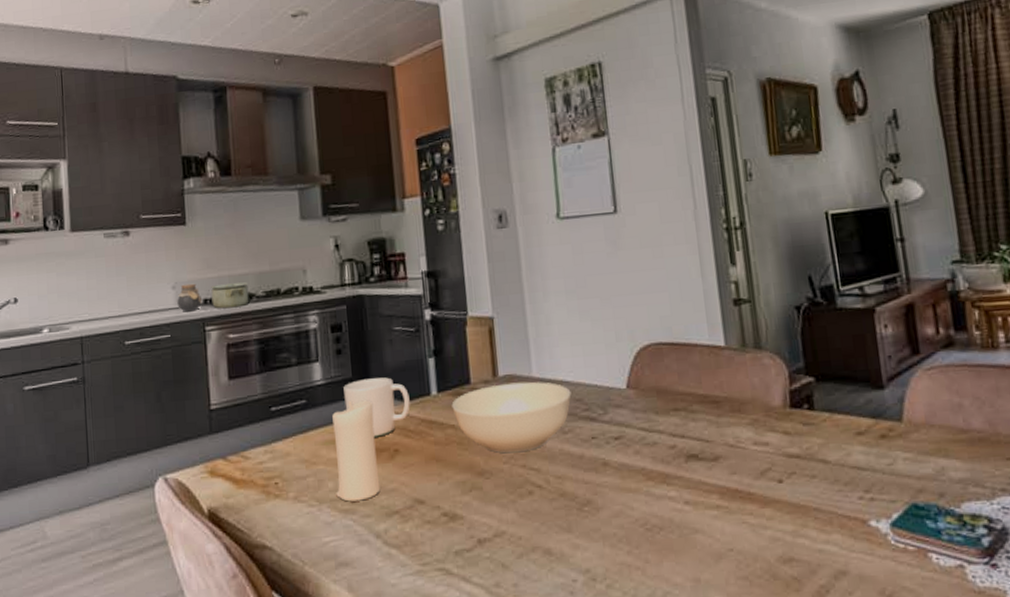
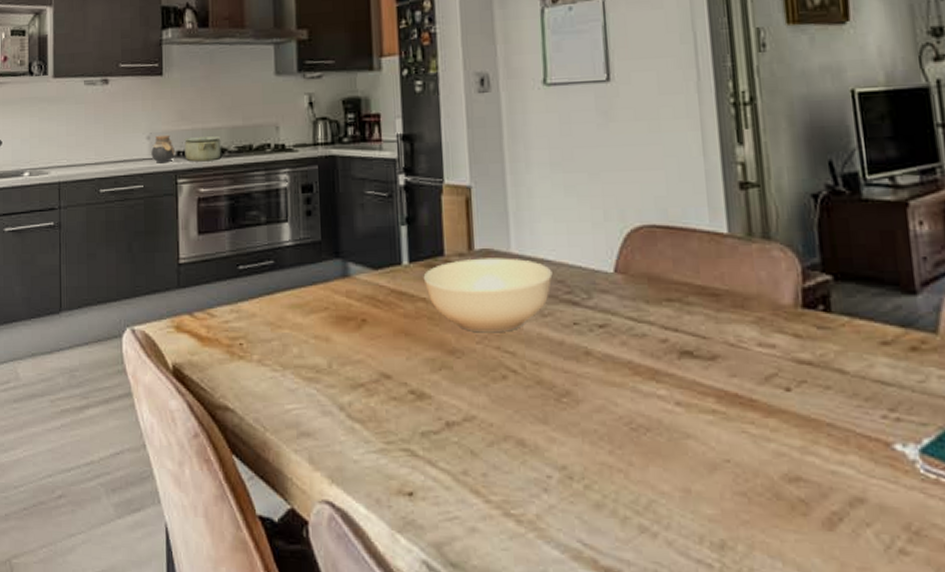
candle: present [332,400,381,502] -> none [300,265,346,370]
mug: present [343,377,410,438] -> none [312,243,380,305]

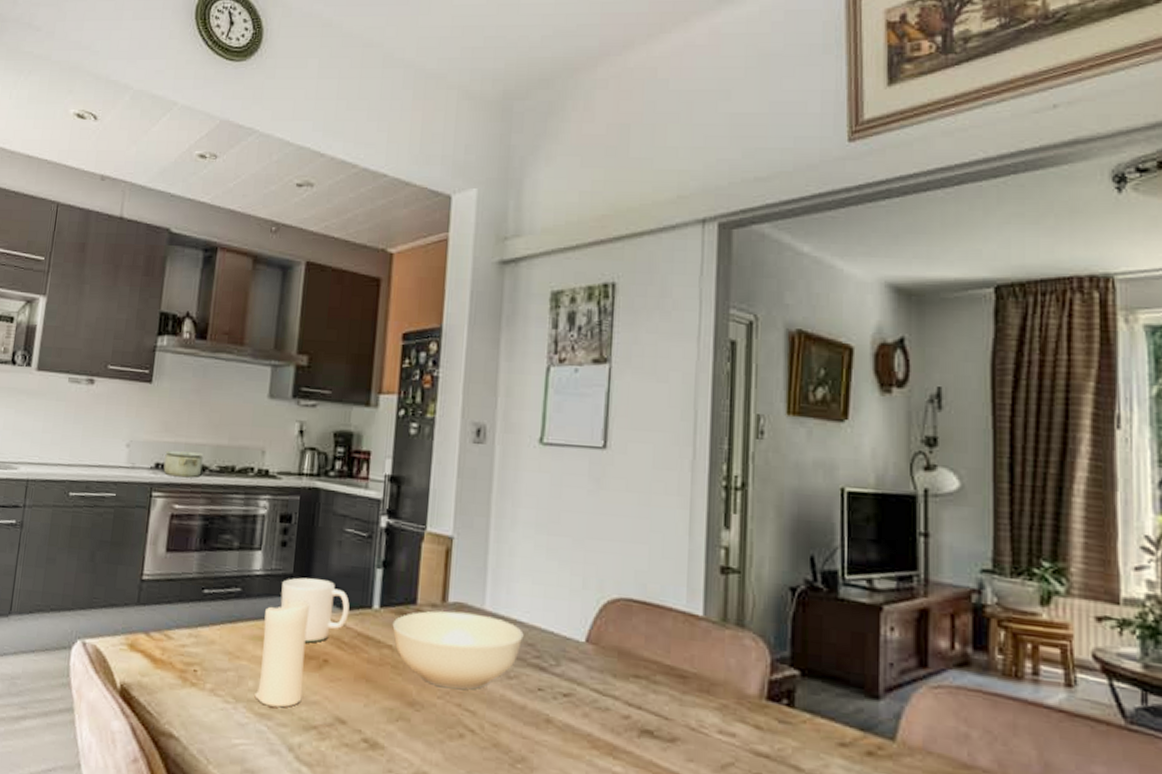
jar: present [151,134,176,163] -> none [128,444,155,474]
candle: none [300,265,346,370] -> present [254,598,310,708]
mug: none [312,243,380,305] -> present [280,577,350,643]

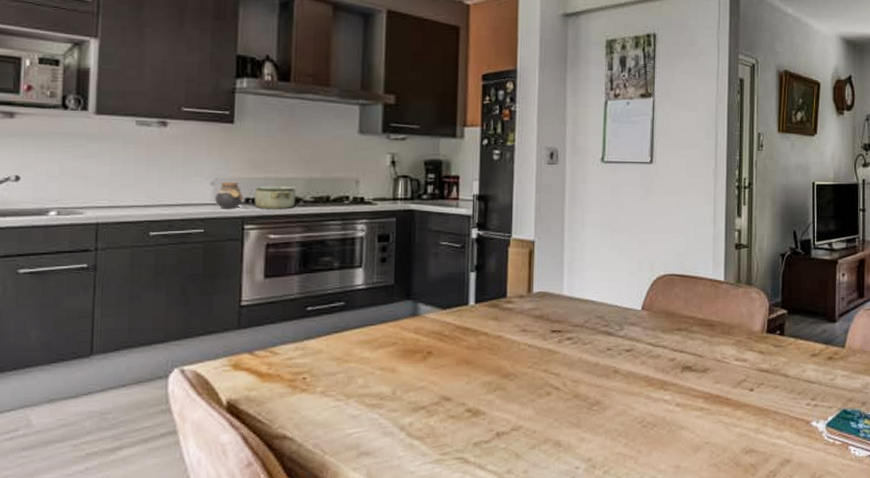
jar: none [128,444,155,474] -> present [215,181,244,209]
candle: present [254,598,310,708] -> none [365,306,412,397]
mug: present [280,577,350,643] -> none [384,286,448,340]
bowl: present [392,610,524,690] -> none [487,299,595,359]

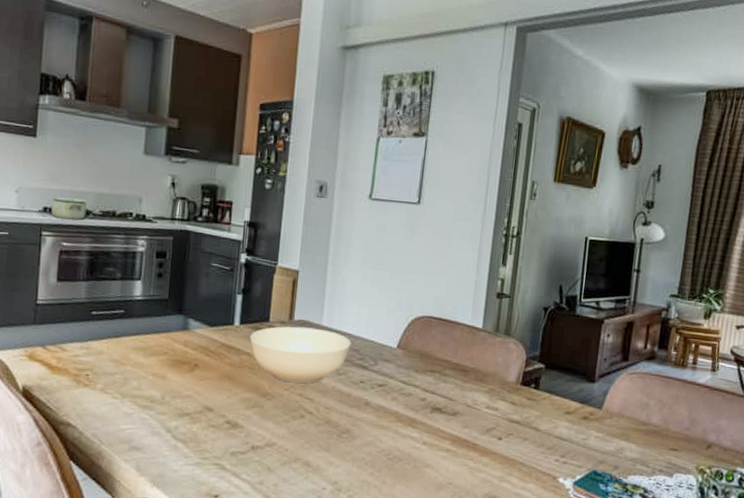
jar: present [215,181,244,209] -> none [18,190,43,216]
bowl: none [487,299,595,359] -> present [250,326,351,384]

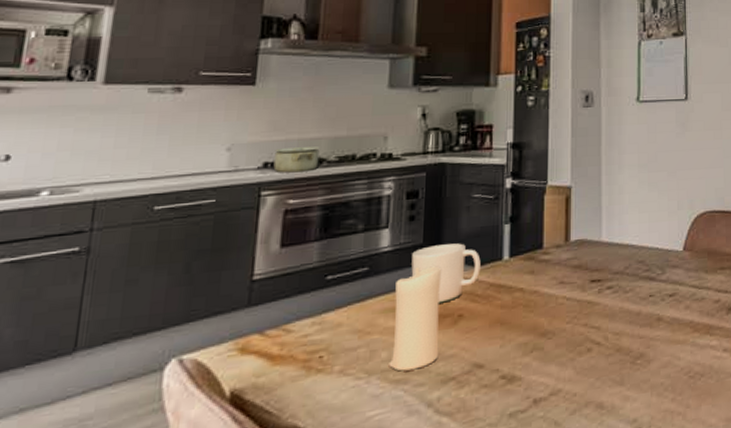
candle: none [138,318,183,401] -> present [389,266,442,372]
mug: none [158,302,215,352] -> present [411,243,481,304]
bowl: present [250,326,351,384] -> none [522,246,635,314]

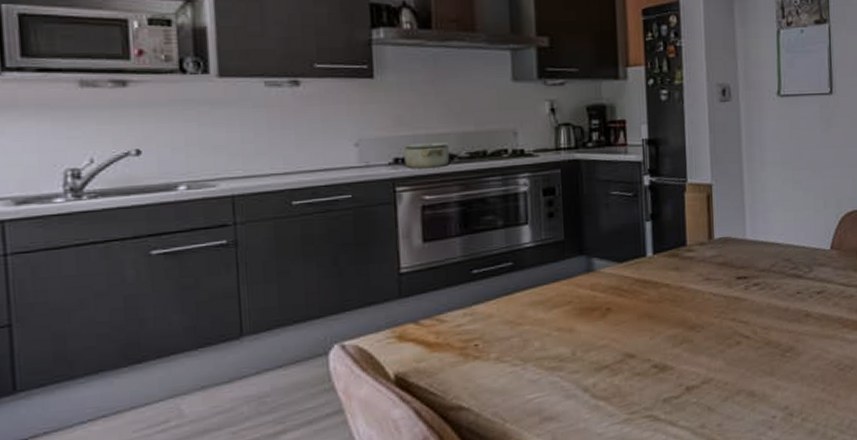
candle: present [389,266,442,372] -> none [541,261,590,360]
mug: present [411,243,481,304] -> none [555,240,625,297]

